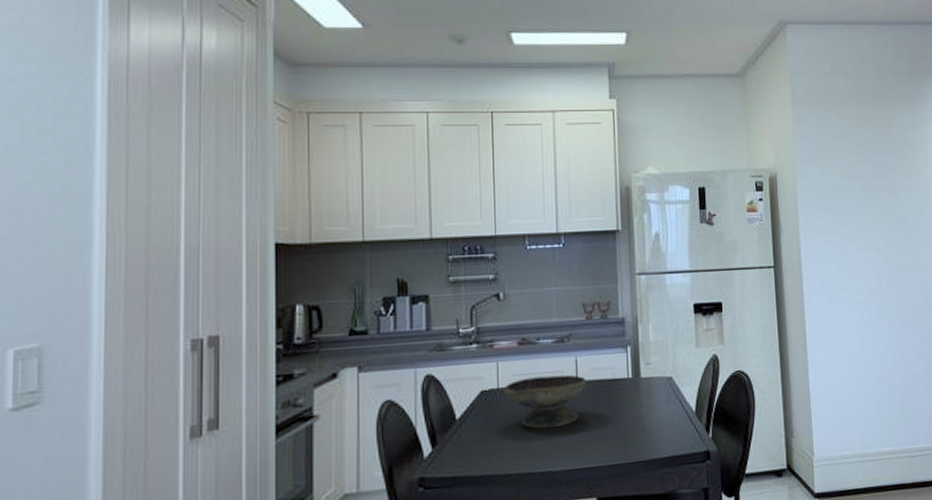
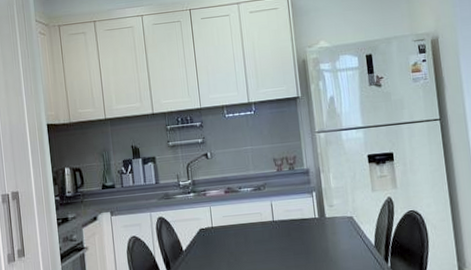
decorative bowl: present [504,374,587,429] -> none [216,216,282,258]

